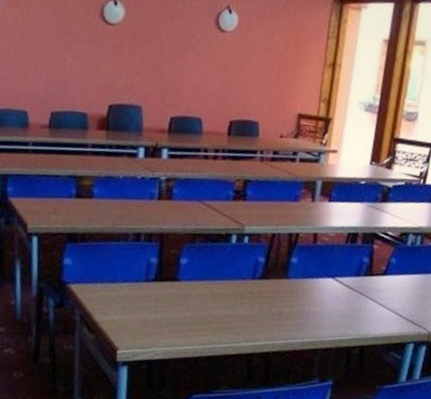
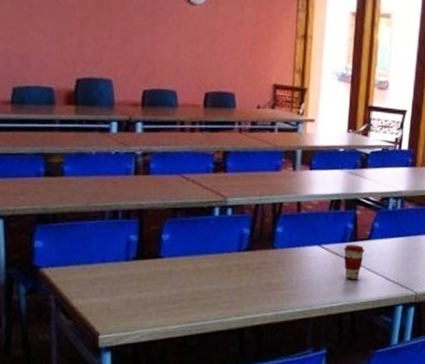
coffee cup: none [356,279,379,314] -> present [343,245,364,279]

